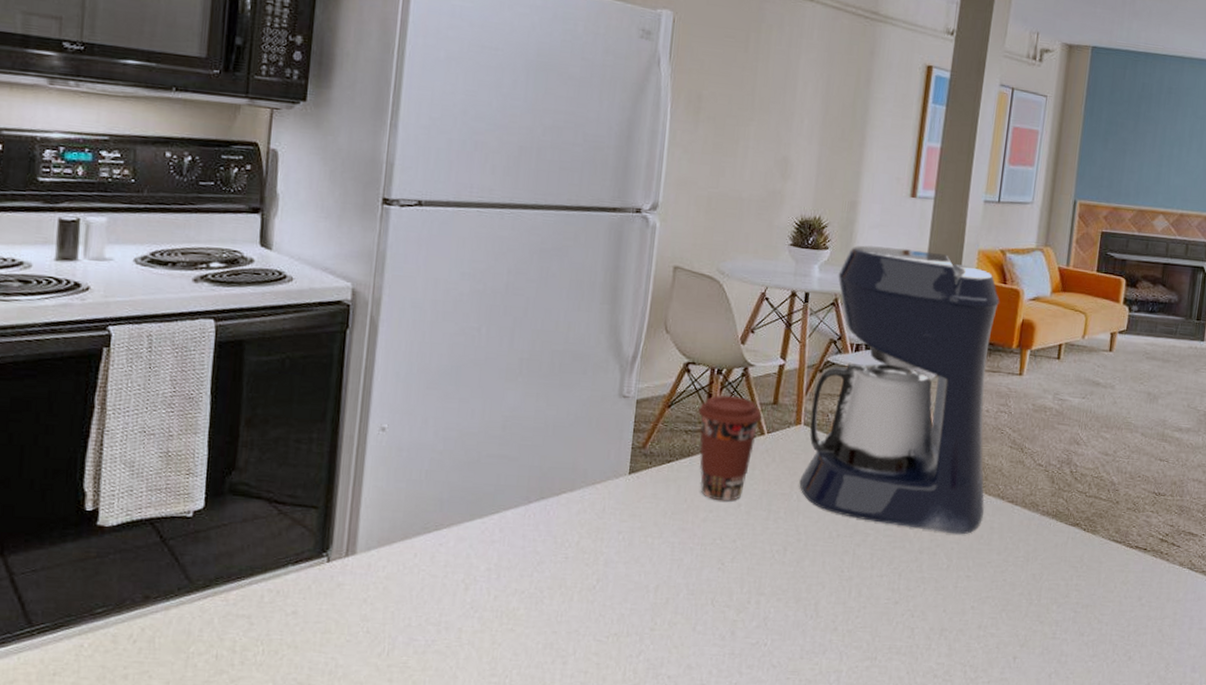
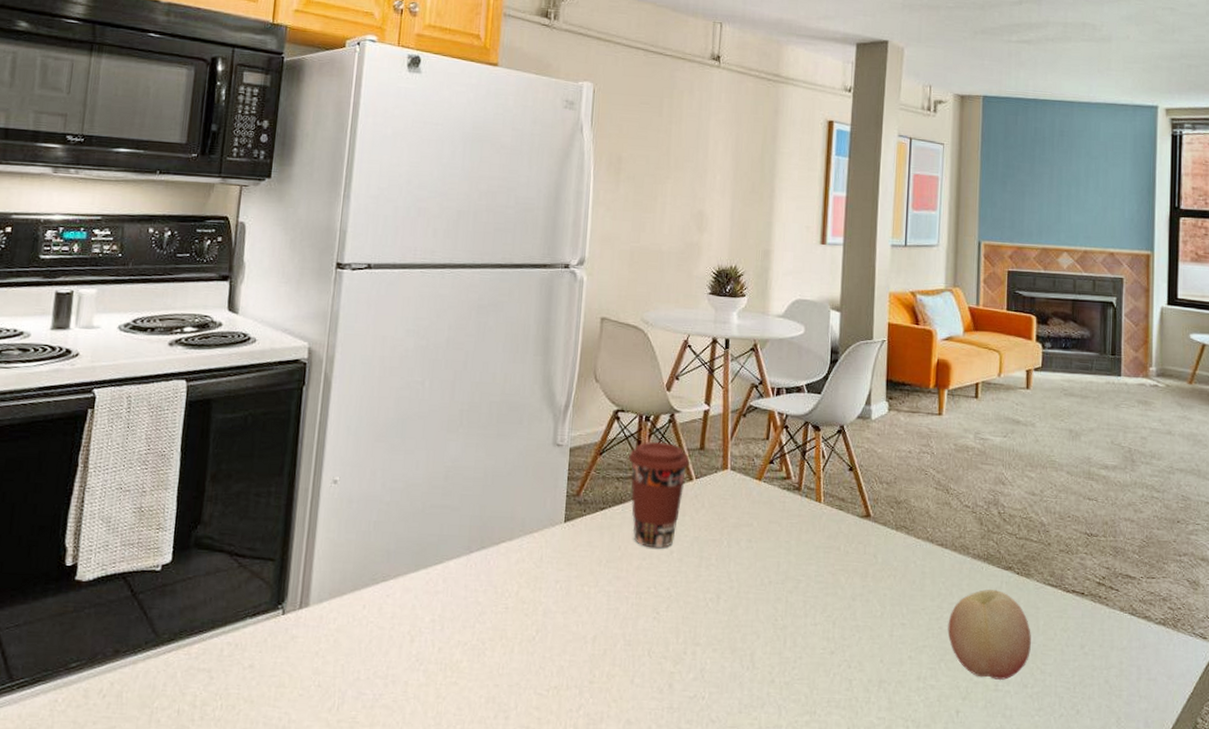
coffee maker: present [799,245,1000,535] -> none [729,291,914,580]
fruit: none [1011,544,1092,629] -> present [947,589,1031,680]

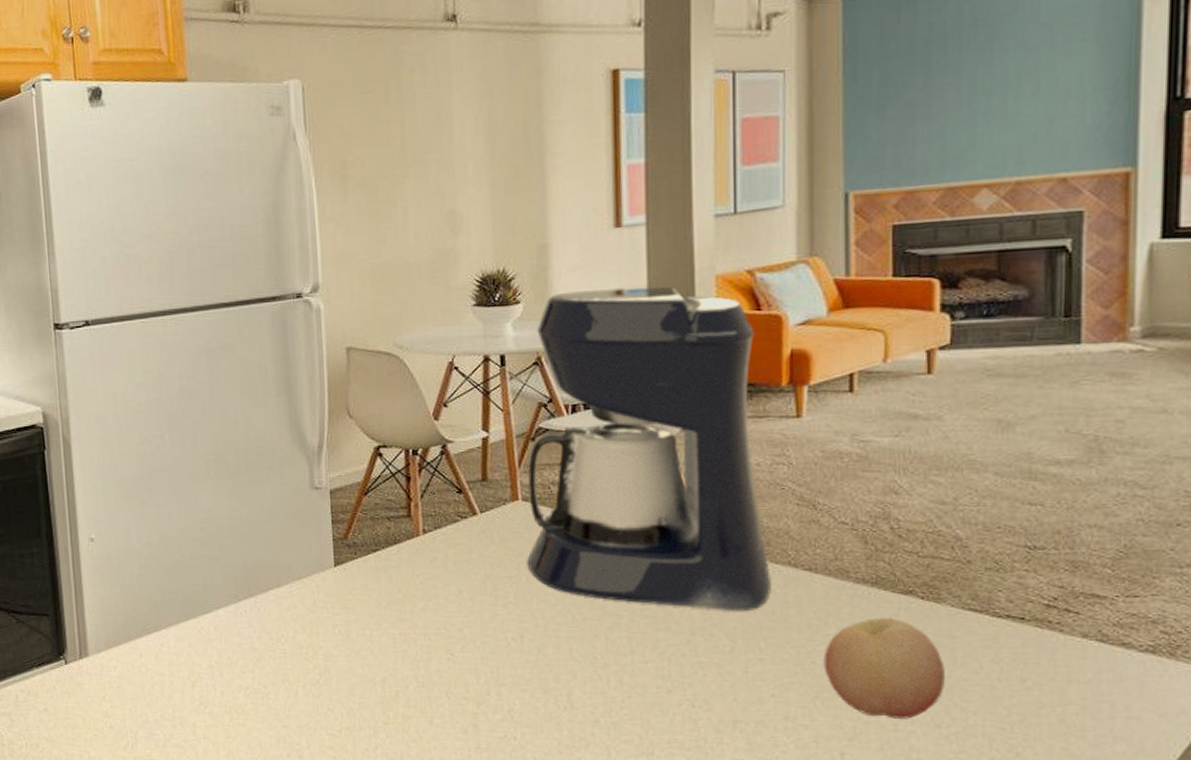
coffee cup: present [627,442,690,548] -> none [397,477,472,587]
coffee maker: none [729,291,914,580] -> present [527,286,771,612]

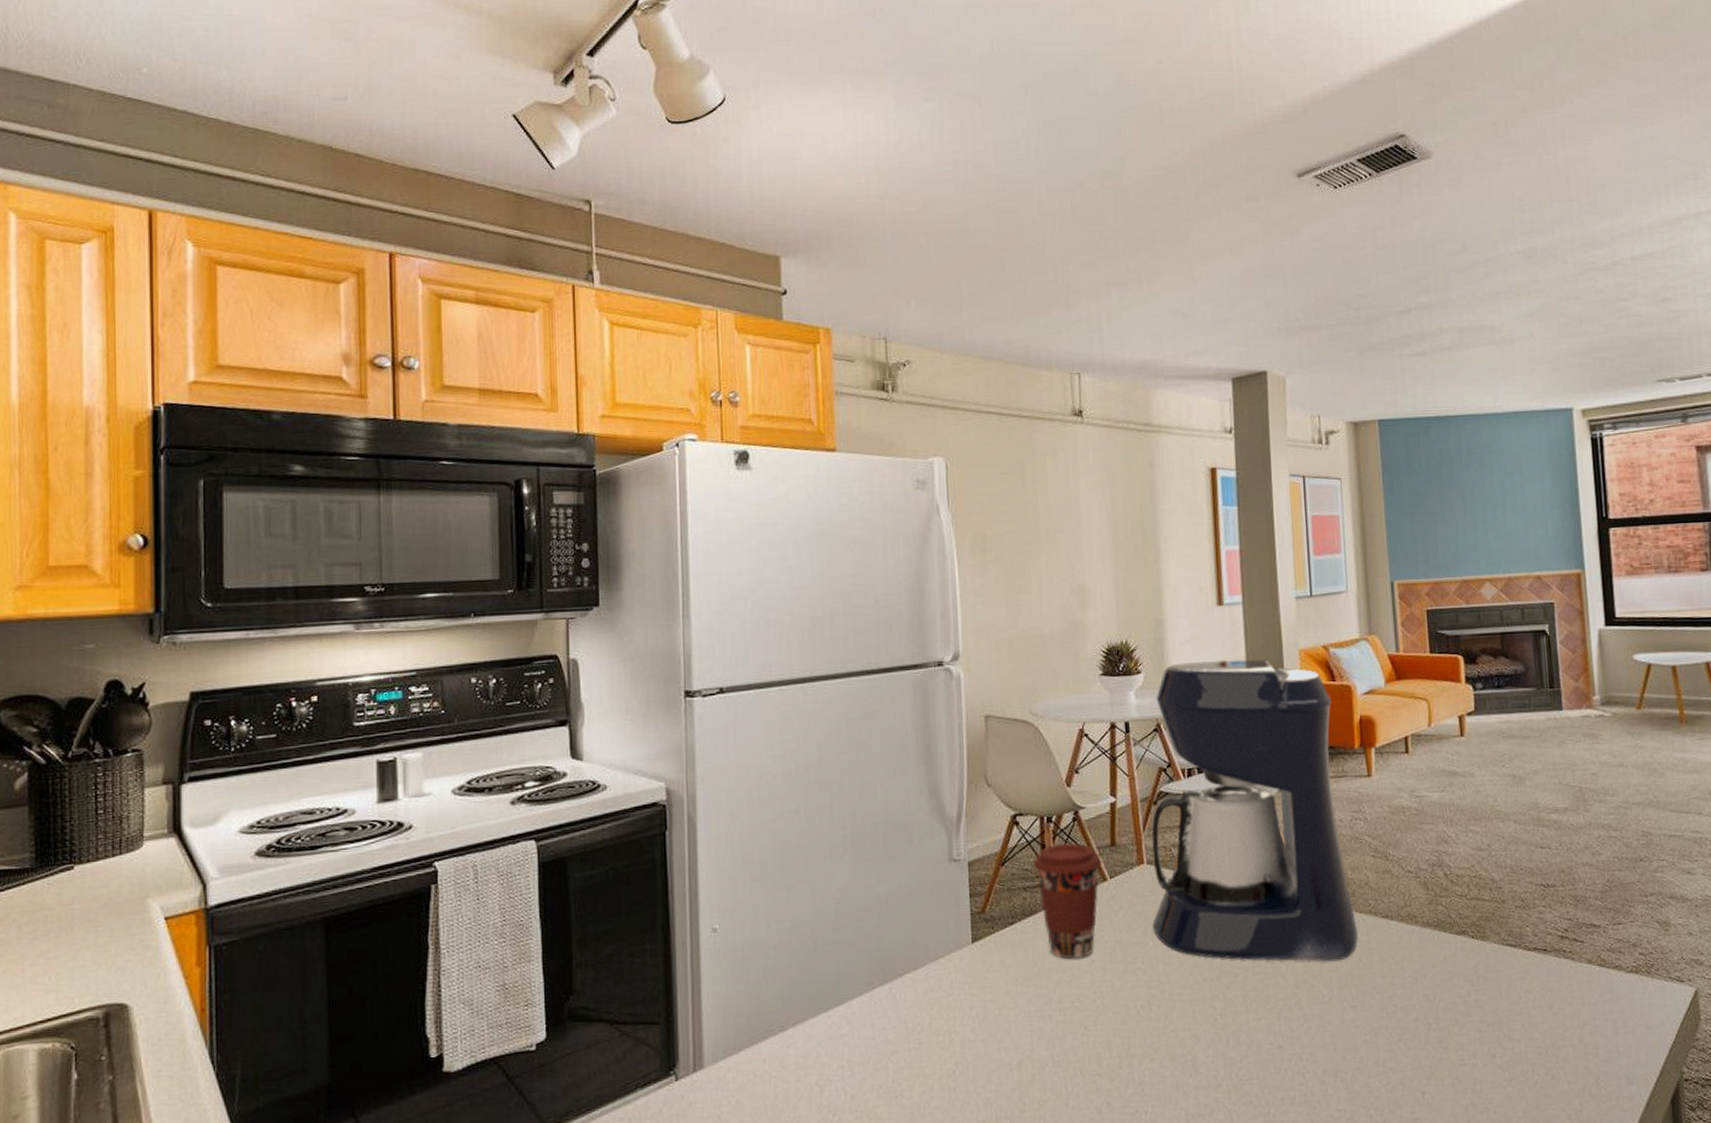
coffee cup: none [397,477,472,587] -> present [1033,843,1102,959]
fruit: present [823,618,945,719] -> none [1402,958,1495,1054]

